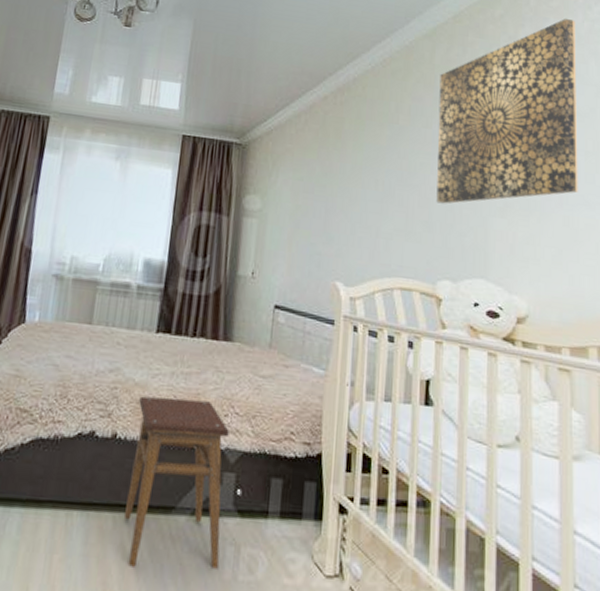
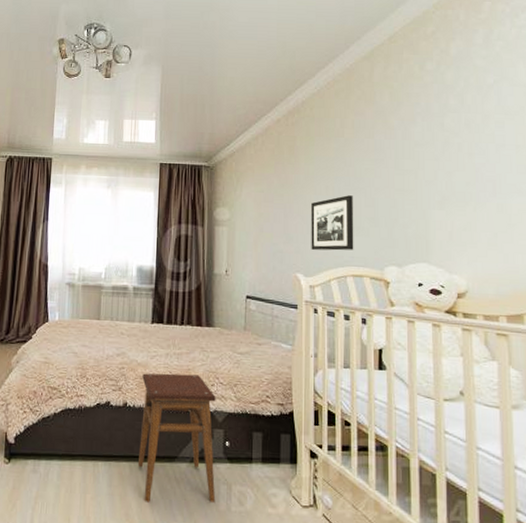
picture frame: none [354,192,405,258] -> present [311,195,354,251]
wall art: present [436,18,578,204] -> none [379,27,510,202]

